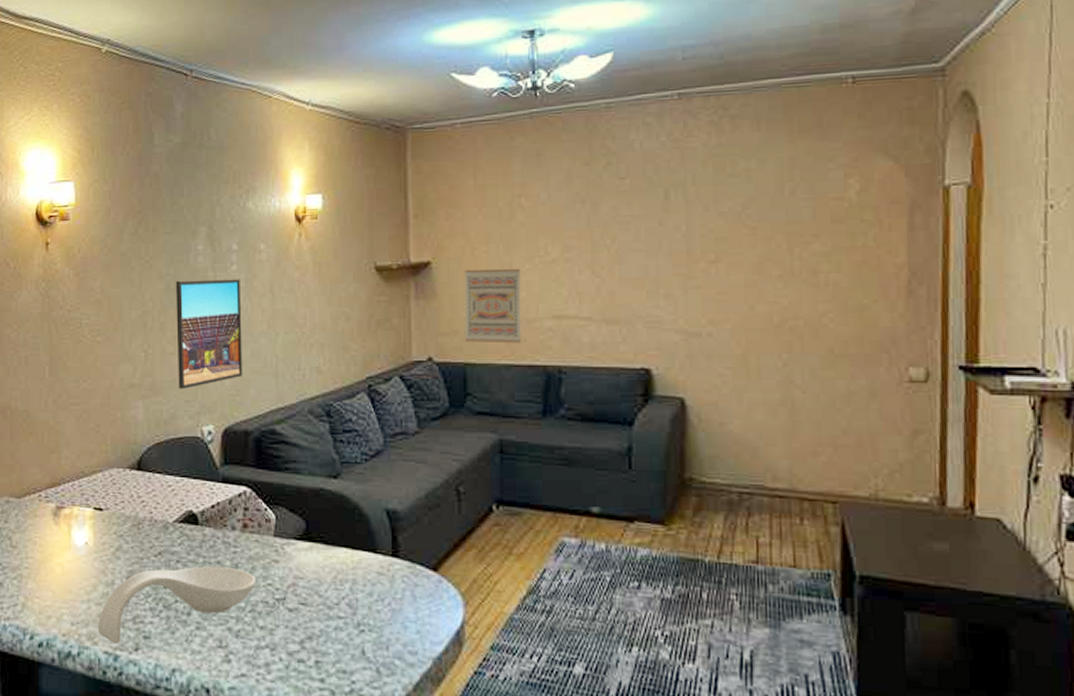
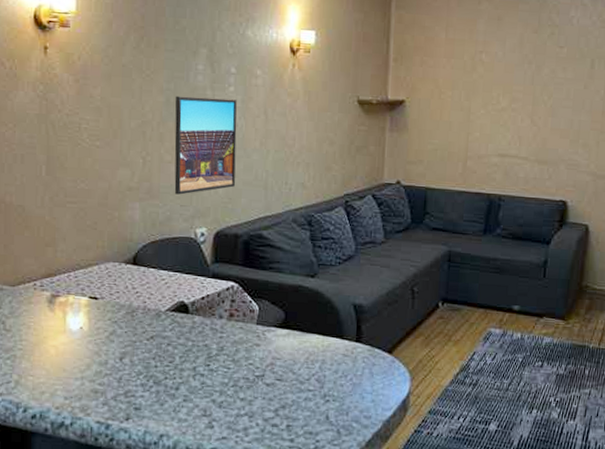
spoon rest: present [97,565,256,644] -> none [90,348,239,415]
wall art: present [464,268,522,344] -> none [428,109,477,175]

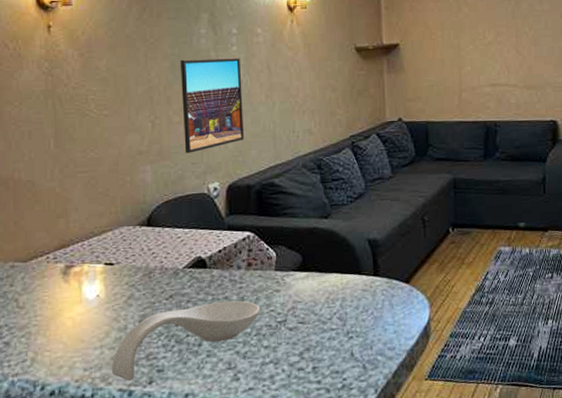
spoon rest: none [90,348,239,415] -> present [111,300,260,381]

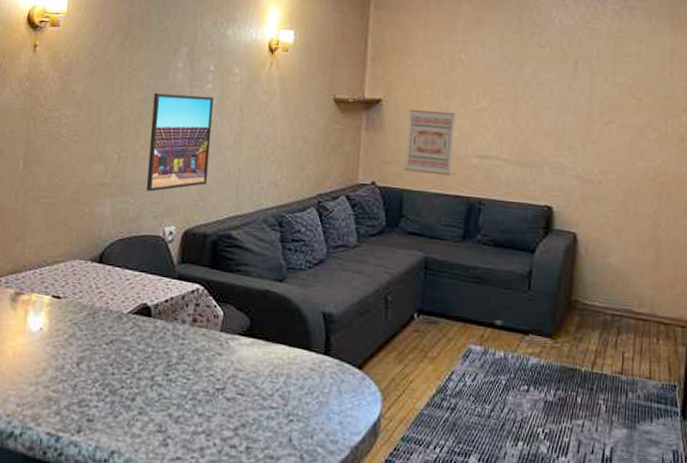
spoon rest: present [111,300,260,381] -> none [42,355,199,426]
wall art: none [424,48,468,106] -> present [404,109,456,176]

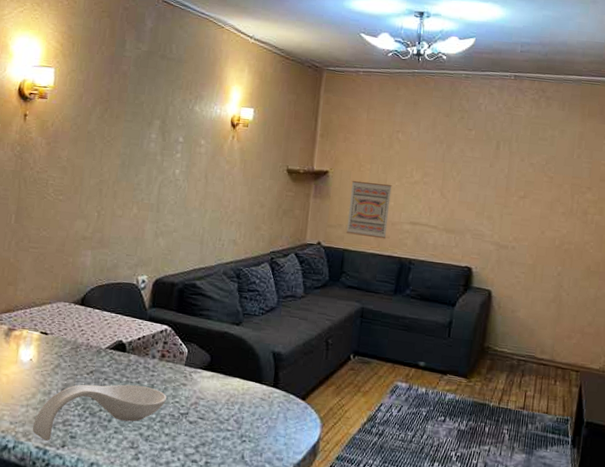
spoon rest: none [42,355,199,426] -> present [32,384,167,441]
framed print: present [145,92,214,192] -> none [122,159,182,246]

